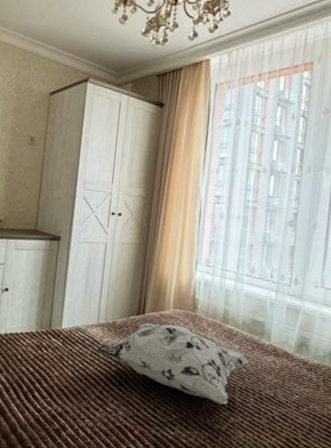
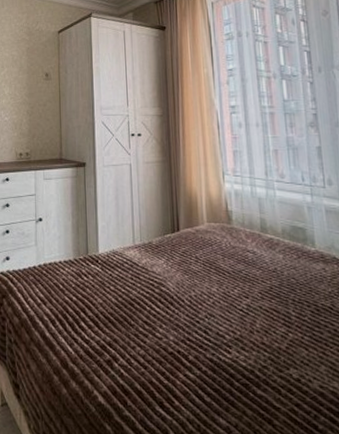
decorative pillow: present [97,322,249,405] -> none [137,239,297,320]

